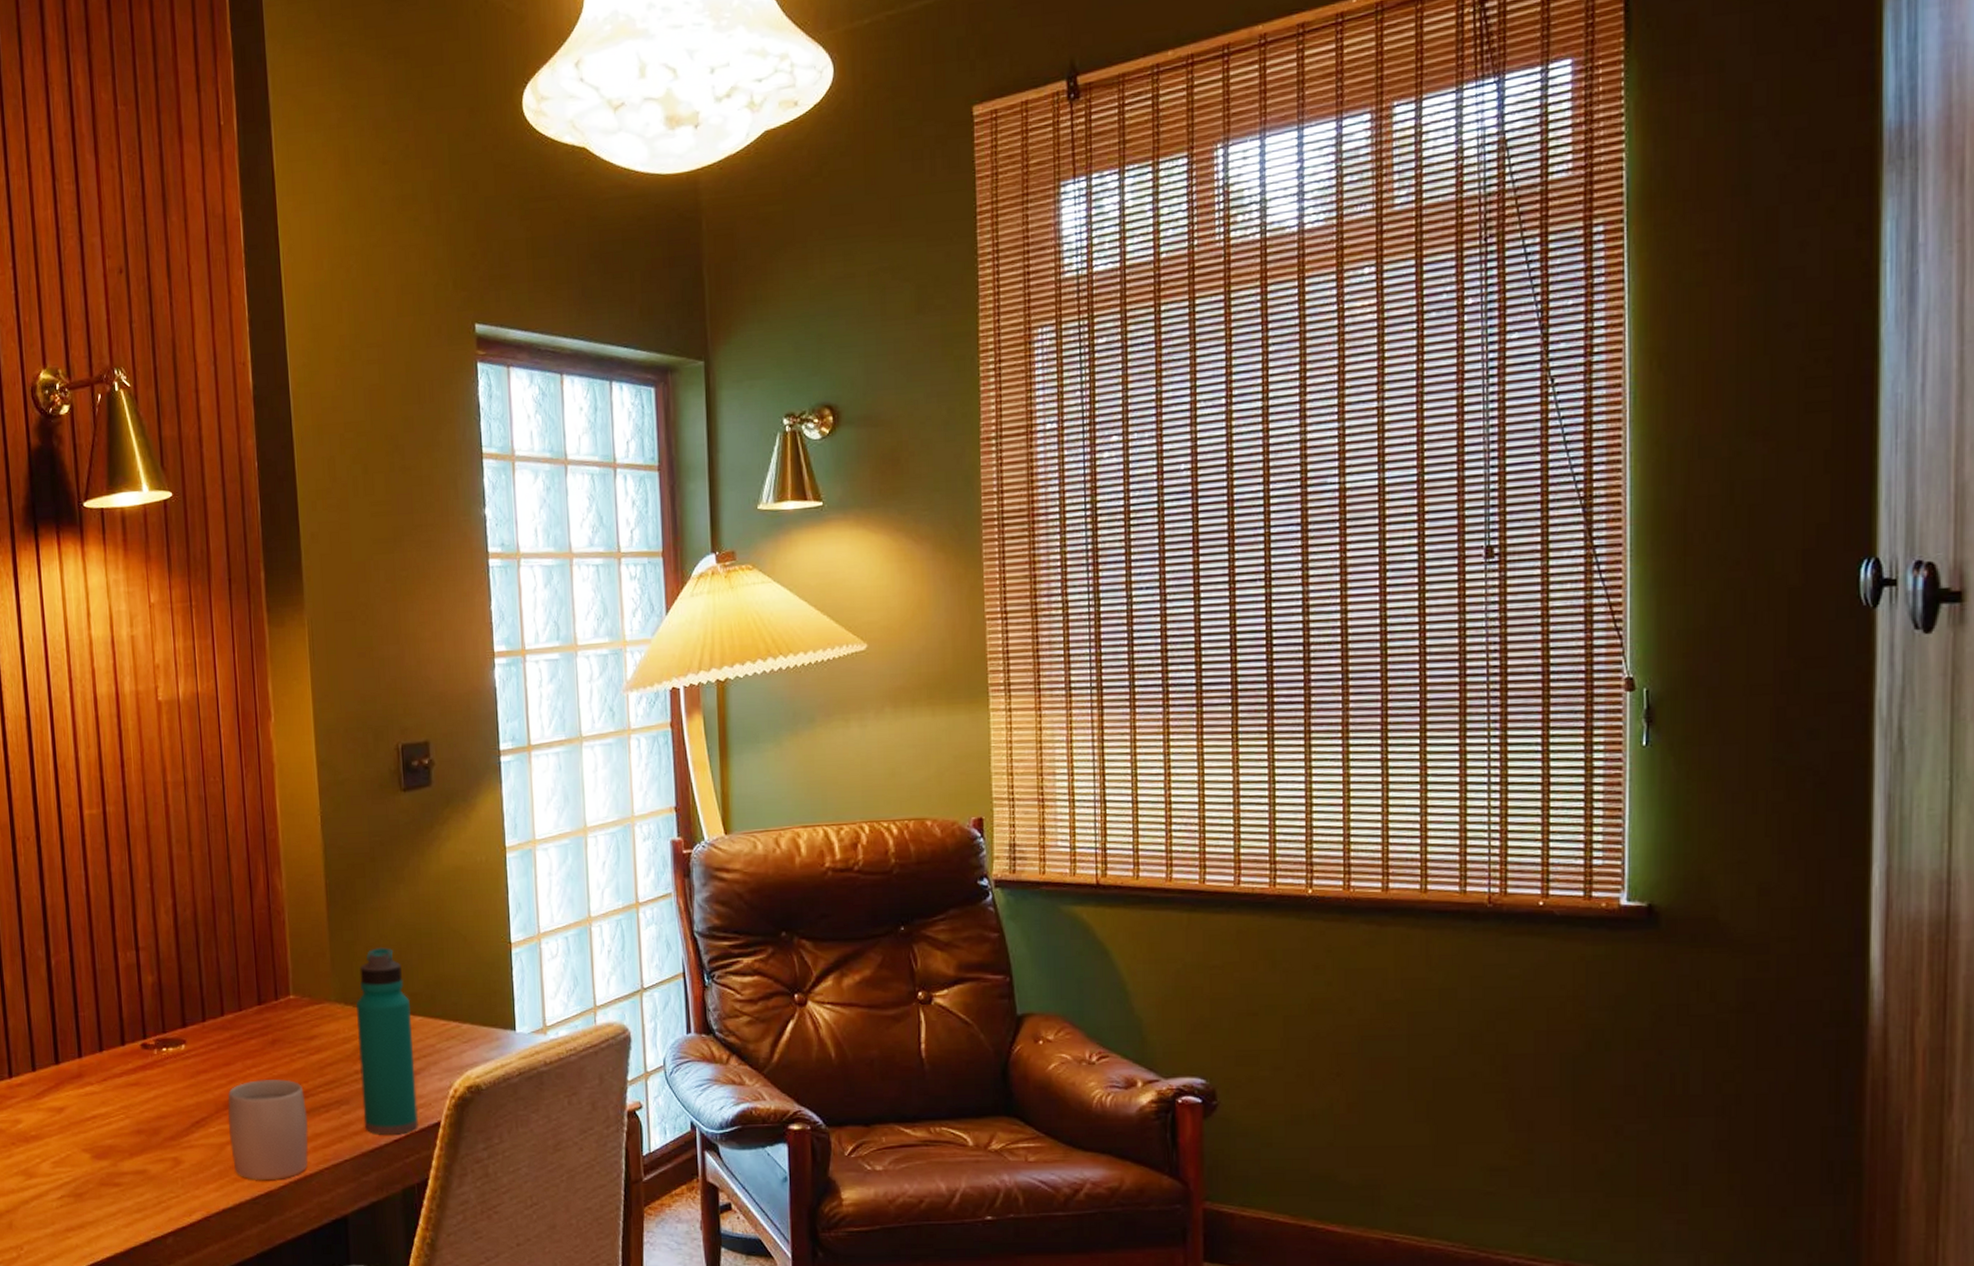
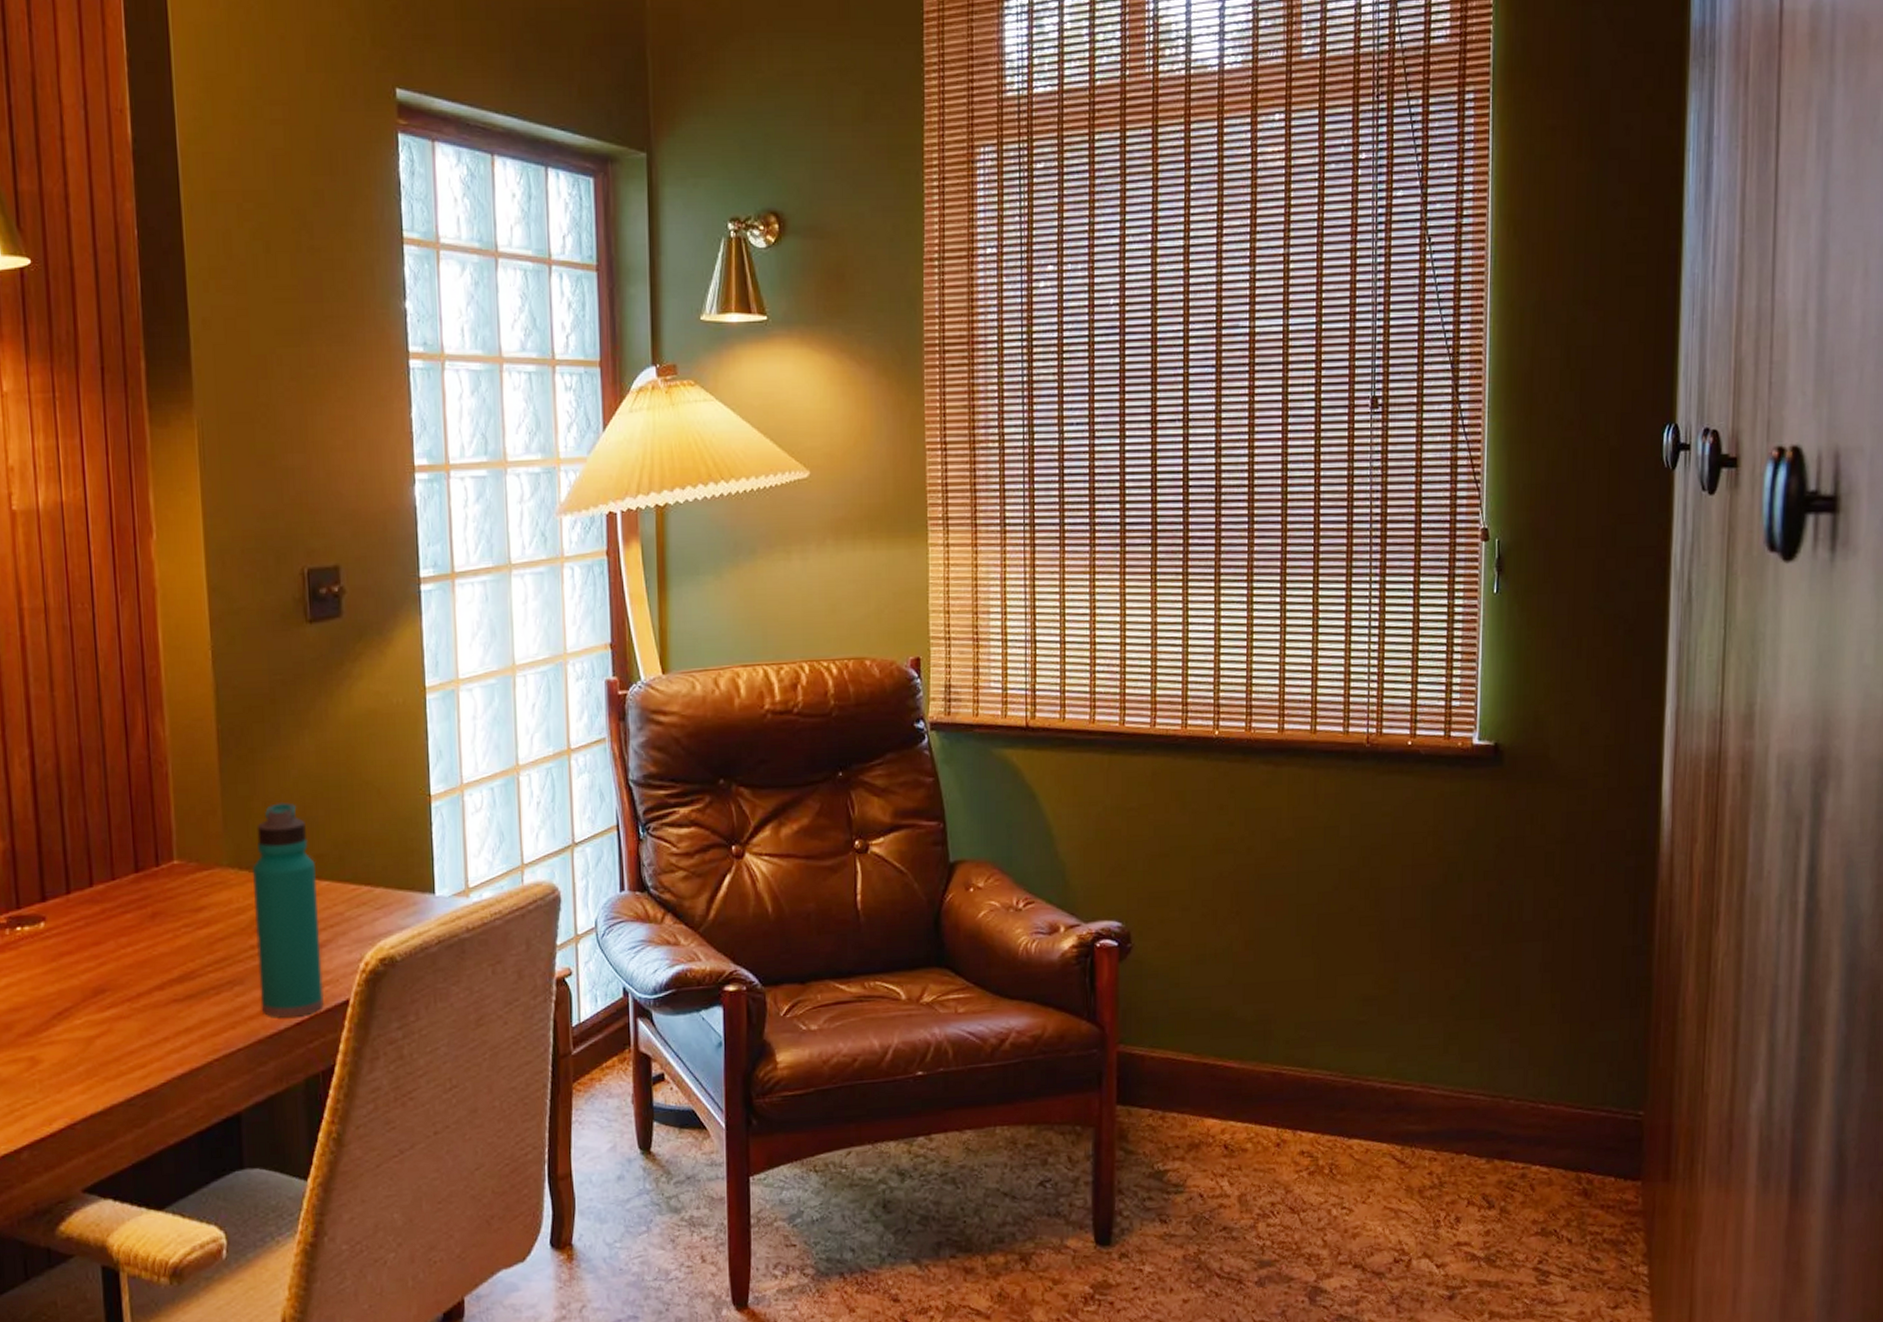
mug: present [227,1079,309,1180] -> none [96,959,195,1078]

